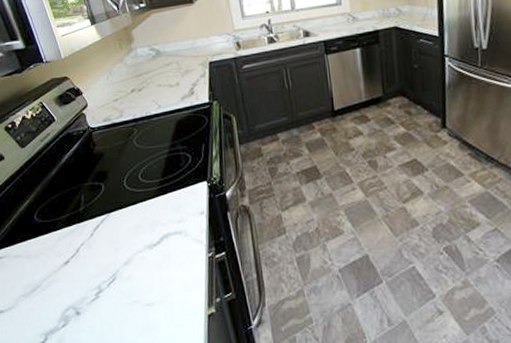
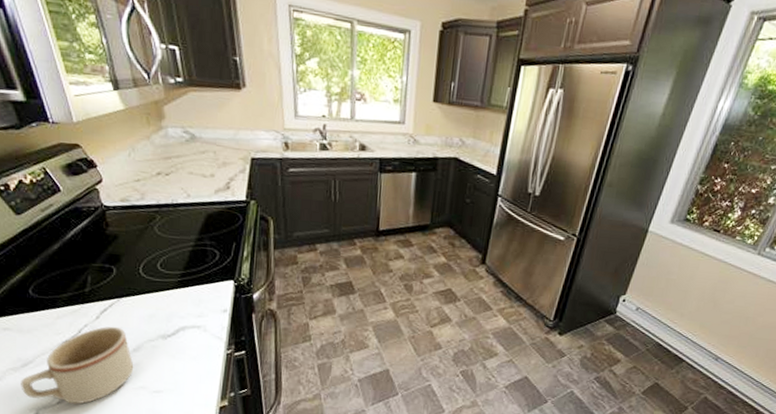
mug: none [31,242,127,326] -> present [21,326,134,404]

